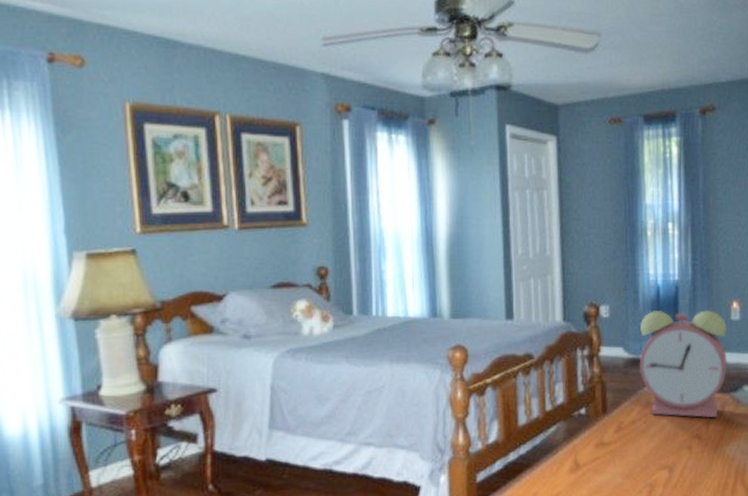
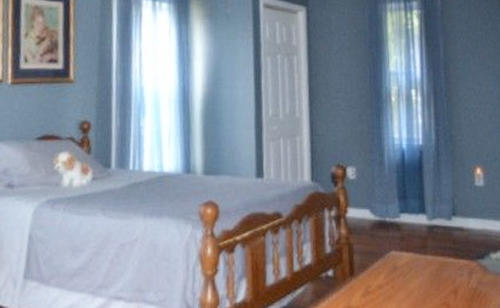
alarm clock: present [639,310,728,418] -> none [385,174,474,286]

